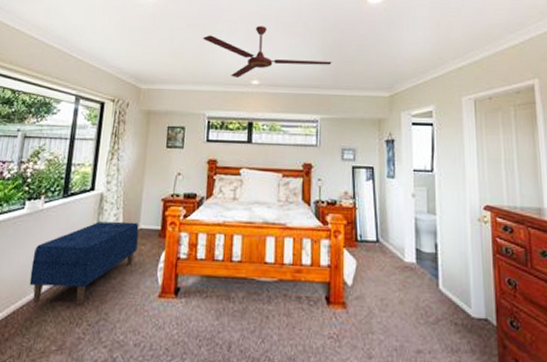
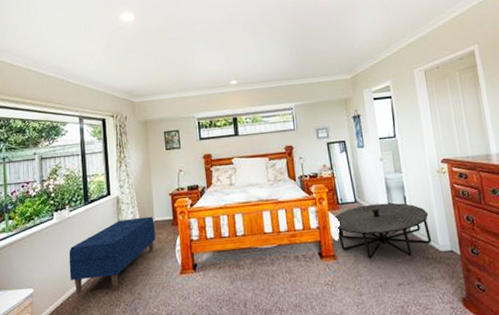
ceiling fan: present [202,26,332,77] -> none [181,31,298,81]
merry-go-round: none [349,247,464,319] -> present [334,203,432,259]

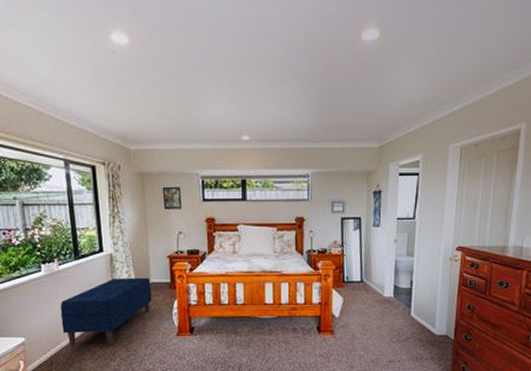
merry-go-round: present [334,203,432,259] -> none [337,285,432,338]

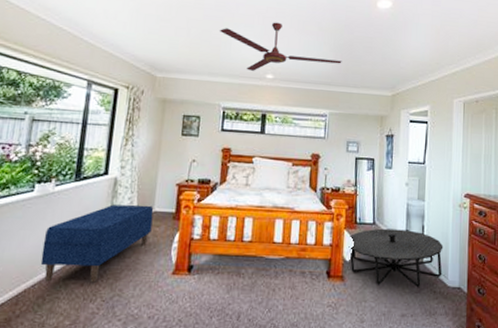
ceiling fan: none [186,73,323,133] -> present [219,22,342,71]
merry-go-round: none [337,285,432,338] -> present [348,228,443,288]

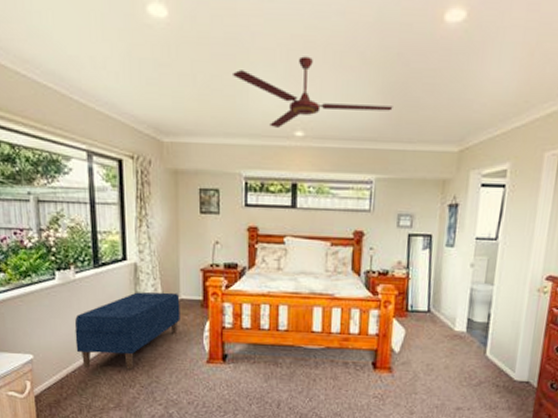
merry-go-round: present [348,228,443,288] -> none [398,316,513,381]

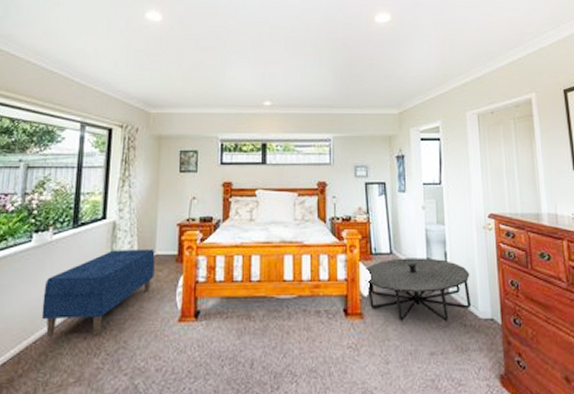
ceiling fan: present [231,56,393,128] -> none [211,46,343,99]
merry-go-round: none [398,316,513,381] -> present [365,258,472,322]

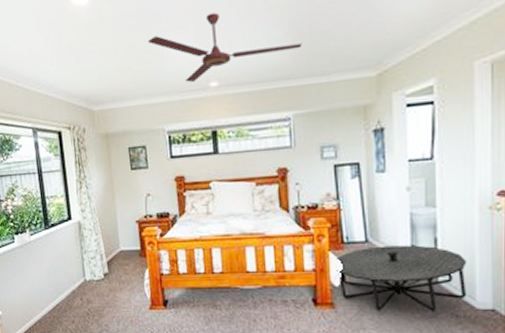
bench: present [41,249,155,337] -> none [32,245,122,321]
ceiling fan: none [211,46,343,99] -> present [147,12,302,83]

